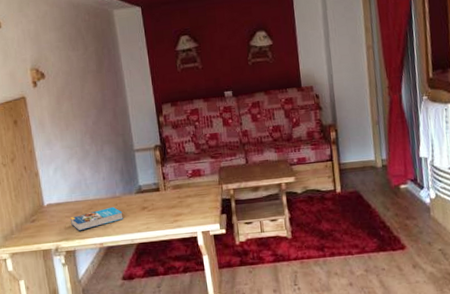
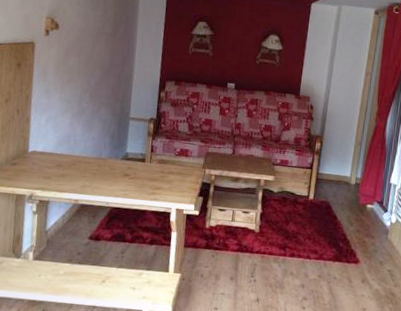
book: present [70,206,123,231] -> none [50,167,105,184]

